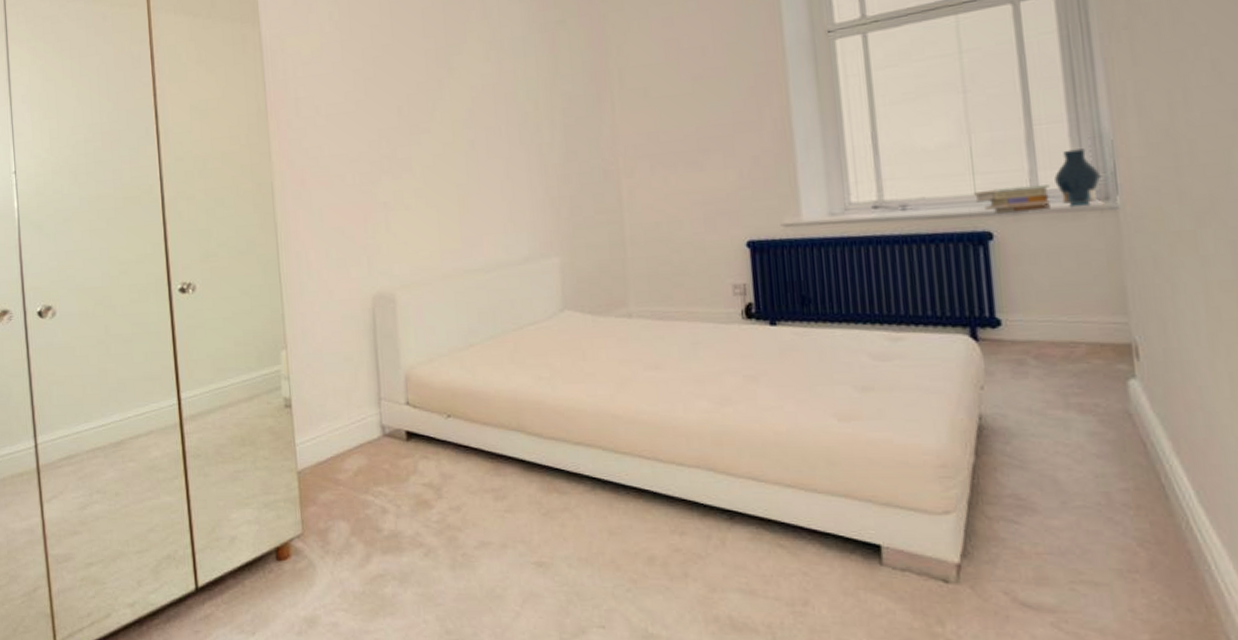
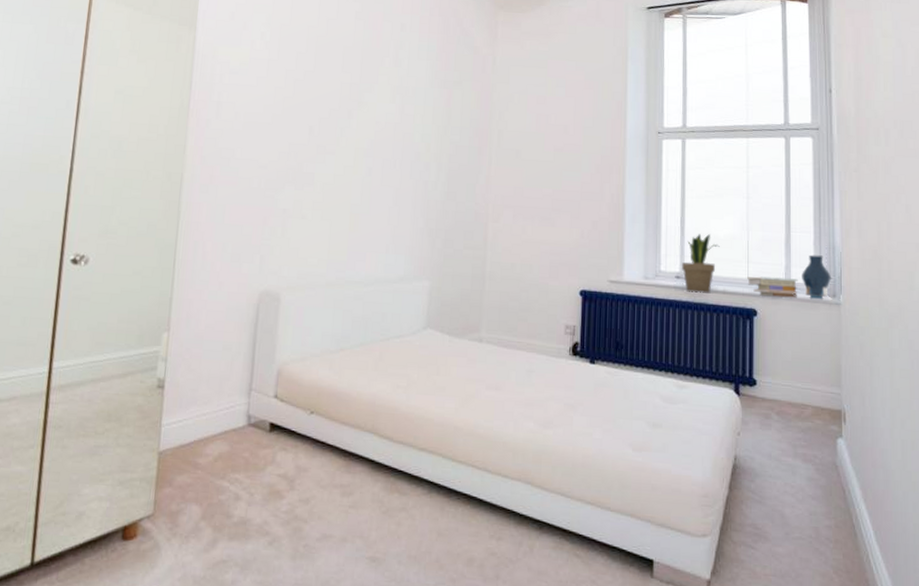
potted plant: none [880,146,930,223] -> present [682,233,720,293]

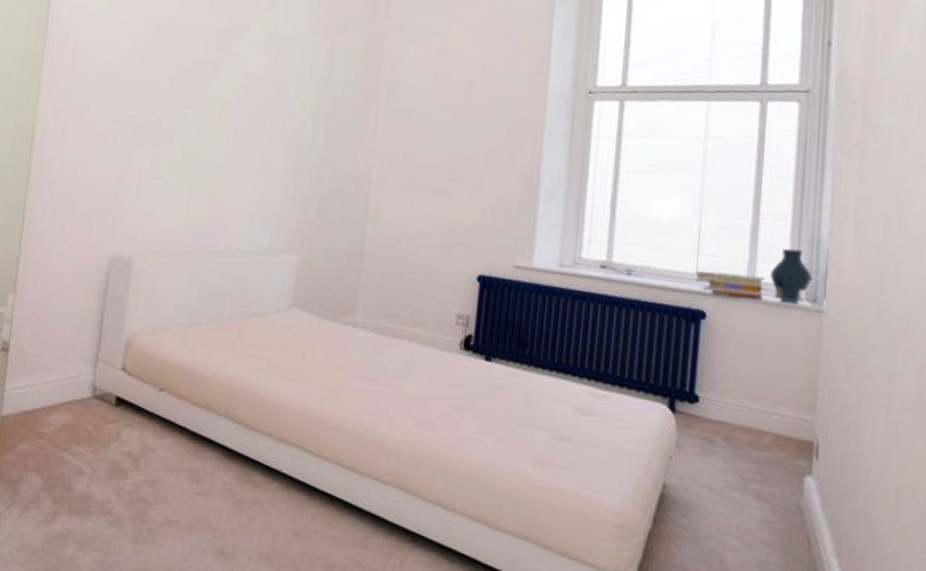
potted plant: present [682,233,720,293] -> none [609,216,661,288]

